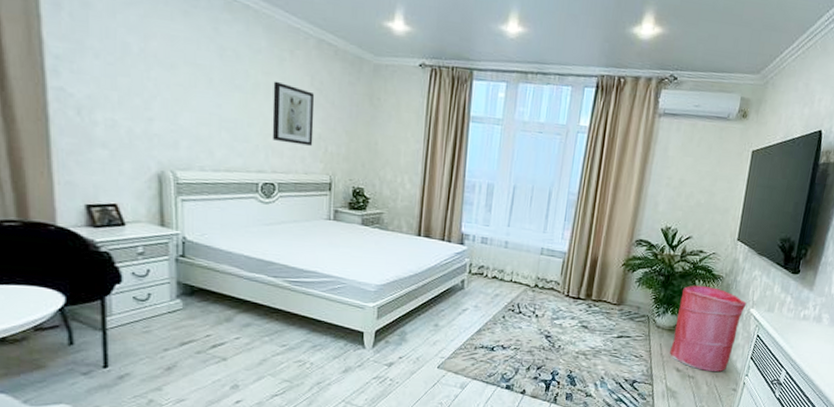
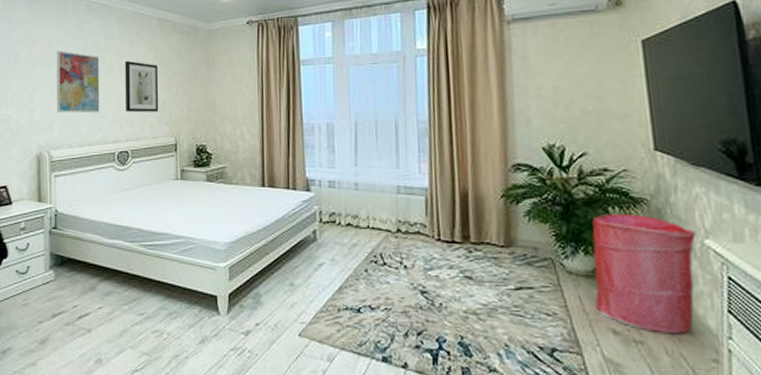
wall art: none [182,52,242,137] -> present [56,50,100,114]

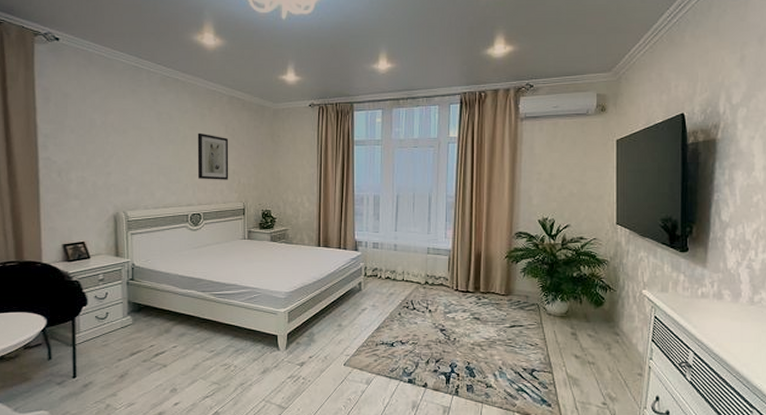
wall art: present [56,50,100,114] -> none [131,120,174,179]
laundry hamper: present [592,213,696,333] -> none [565,270,637,356]

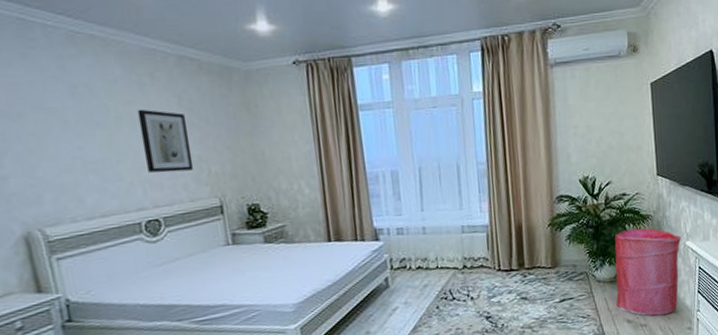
laundry hamper: none [565,270,637,356] -> present [614,228,681,316]

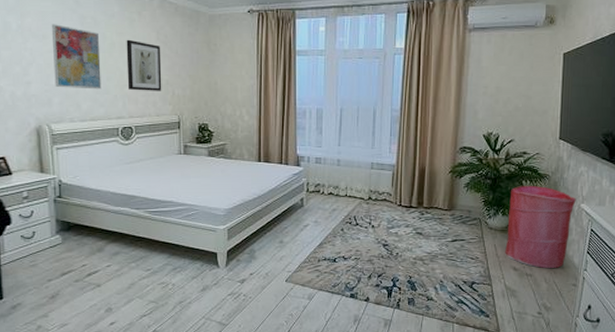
wall art: none [27,97,111,180] -> present [51,24,102,90]

